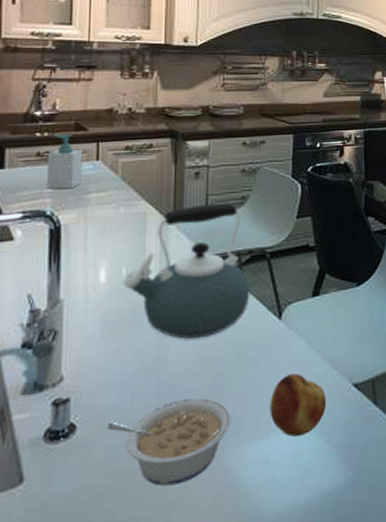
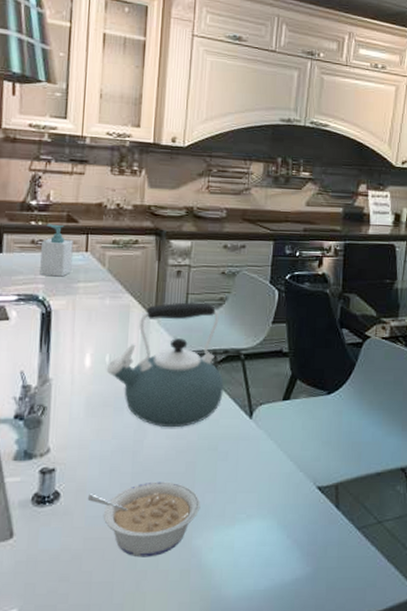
fruit: present [270,374,327,437] -> none [236,471,291,528]

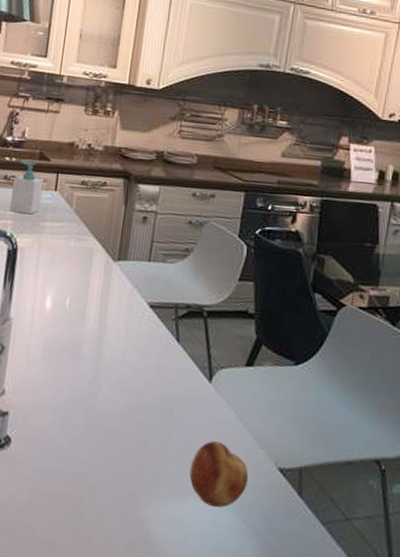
legume: present [87,481,201,558] -> none [37,438,152,522]
kettle: present [106,302,225,428] -> none [65,250,185,383]
fruit: none [236,471,291,528] -> present [189,441,249,508]

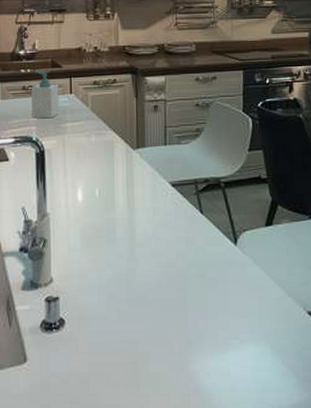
fruit: present [189,441,249,508] -> none [228,296,282,353]

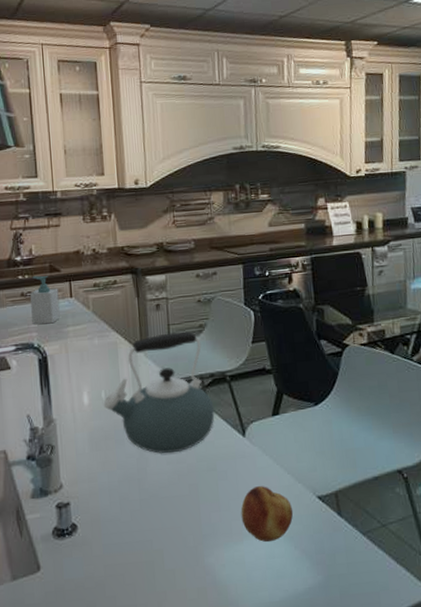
kettle: none [97,134,208,256] -> present [103,331,216,454]
fruit: none [228,296,282,353] -> present [240,486,294,542]

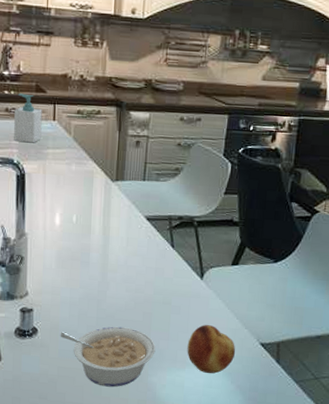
legume: none [102,504,208,580] -> present [60,326,156,387]
kettle: present [103,331,216,454] -> none [73,171,179,283]

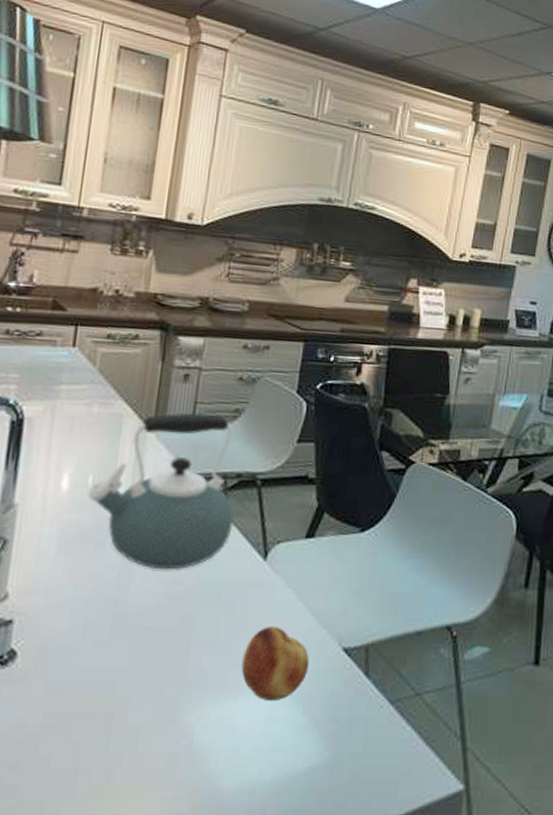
soap bottle: present [14,93,42,143] -> none [13,311,58,377]
legume: present [60,326,156,387] -> none [51,638,197,738]
kettle: none [73,171,179,283] -> present [87,413,235,570]

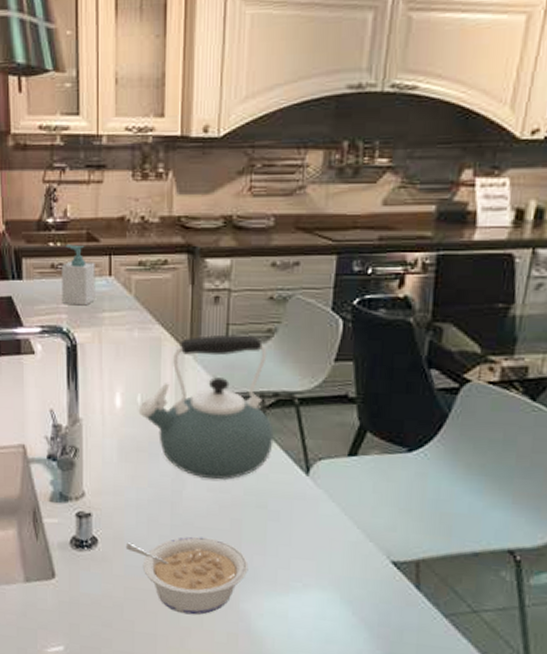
soap bottle: none [13,311,58,377] -> present [62,244,95,306]
legume: none [51,638,197,738] -> present [125,536,249,615]
fruit: present [241,627,310,700] -> none [290,535,358,601]

